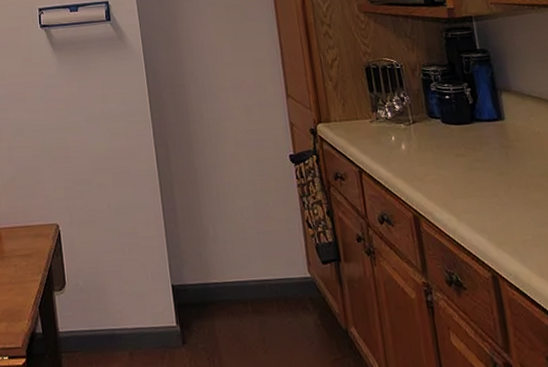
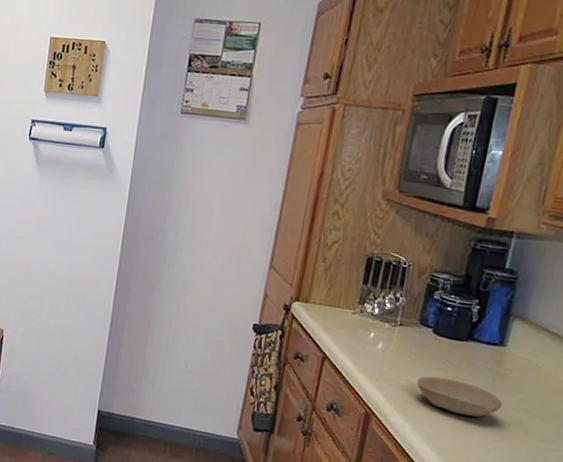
bowl: none [445,162,523,195] -> present [416,376,503,417]

